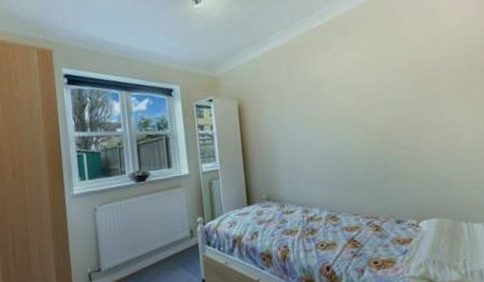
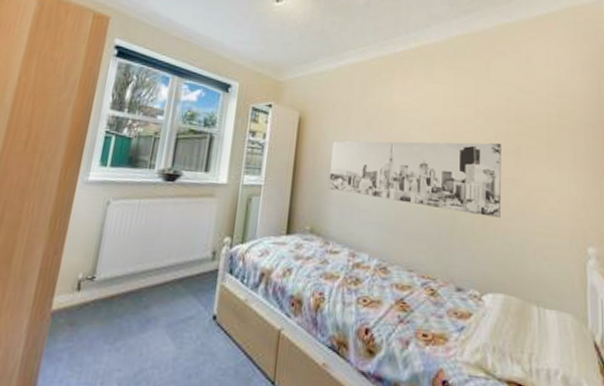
wall art: none [271,93,426,162] -> present [328,140,501,218]

